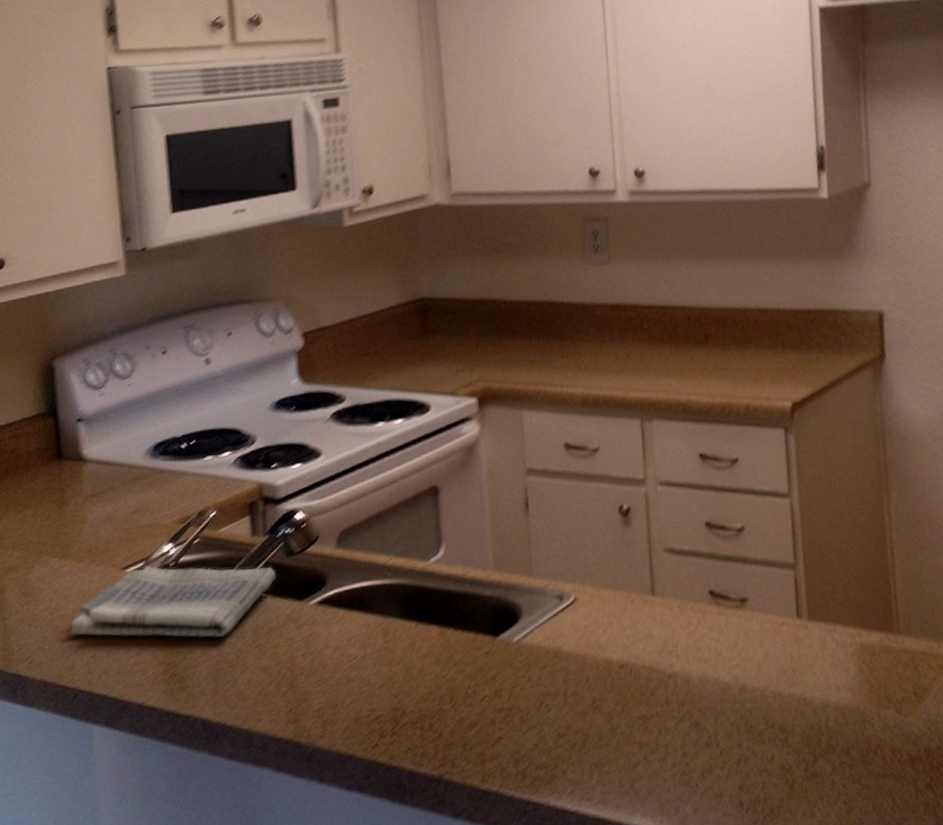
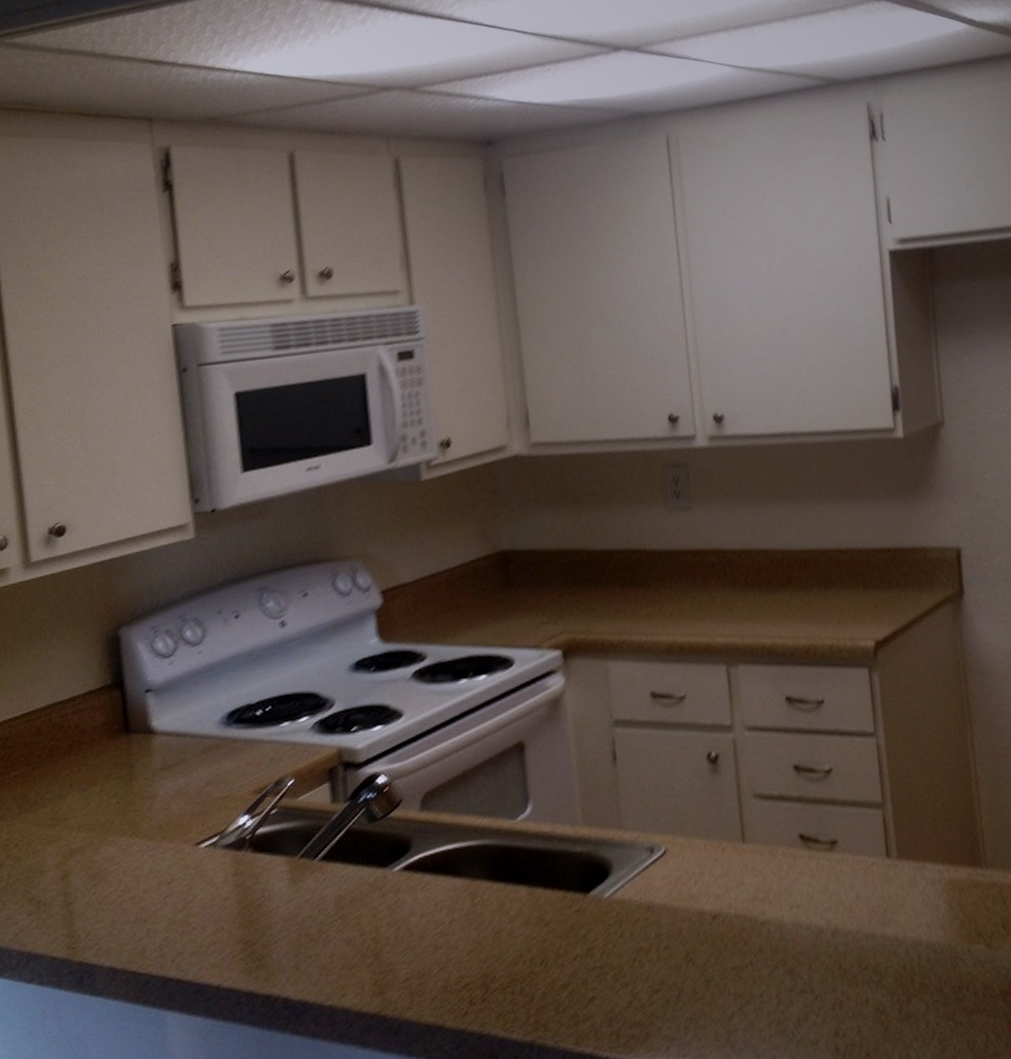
dish towel: present [70,566,276,639] -> none [141,833,358,918]

